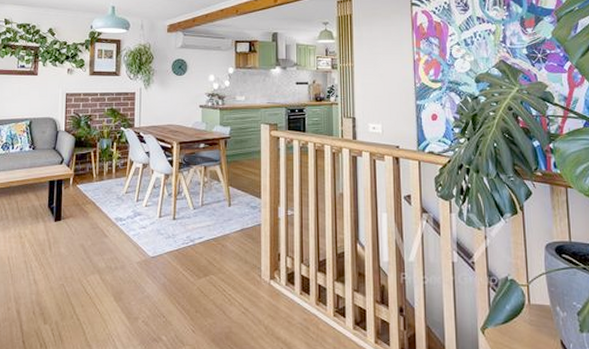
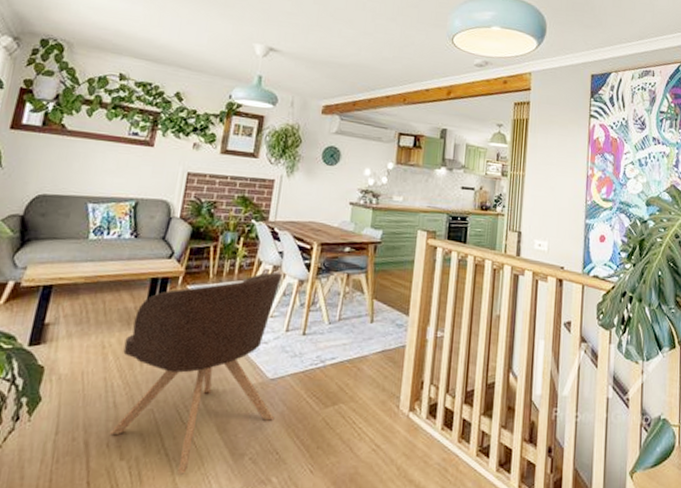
armchair: none [33,170,158,334] -> present [109,272,282,474]

